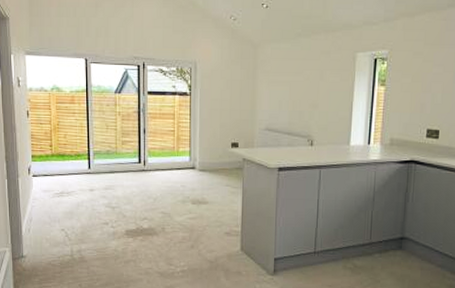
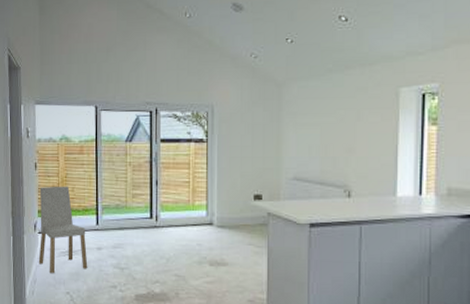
dining chair: none [33,133,81,213] -> present [38,186,88,274]

